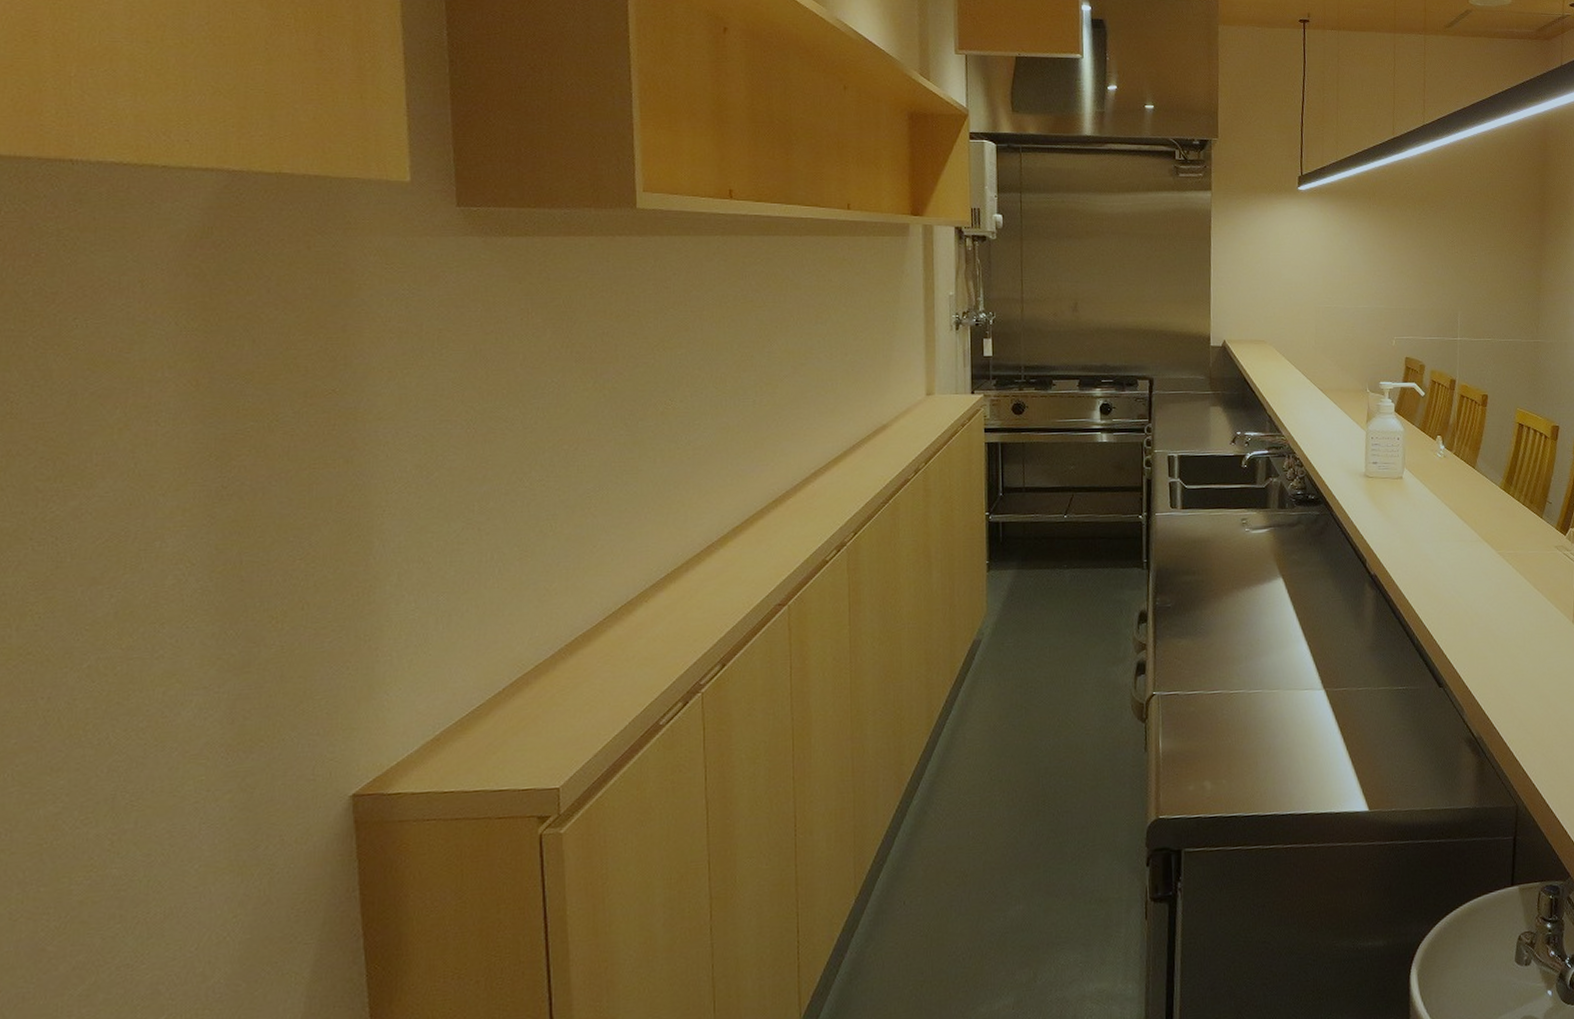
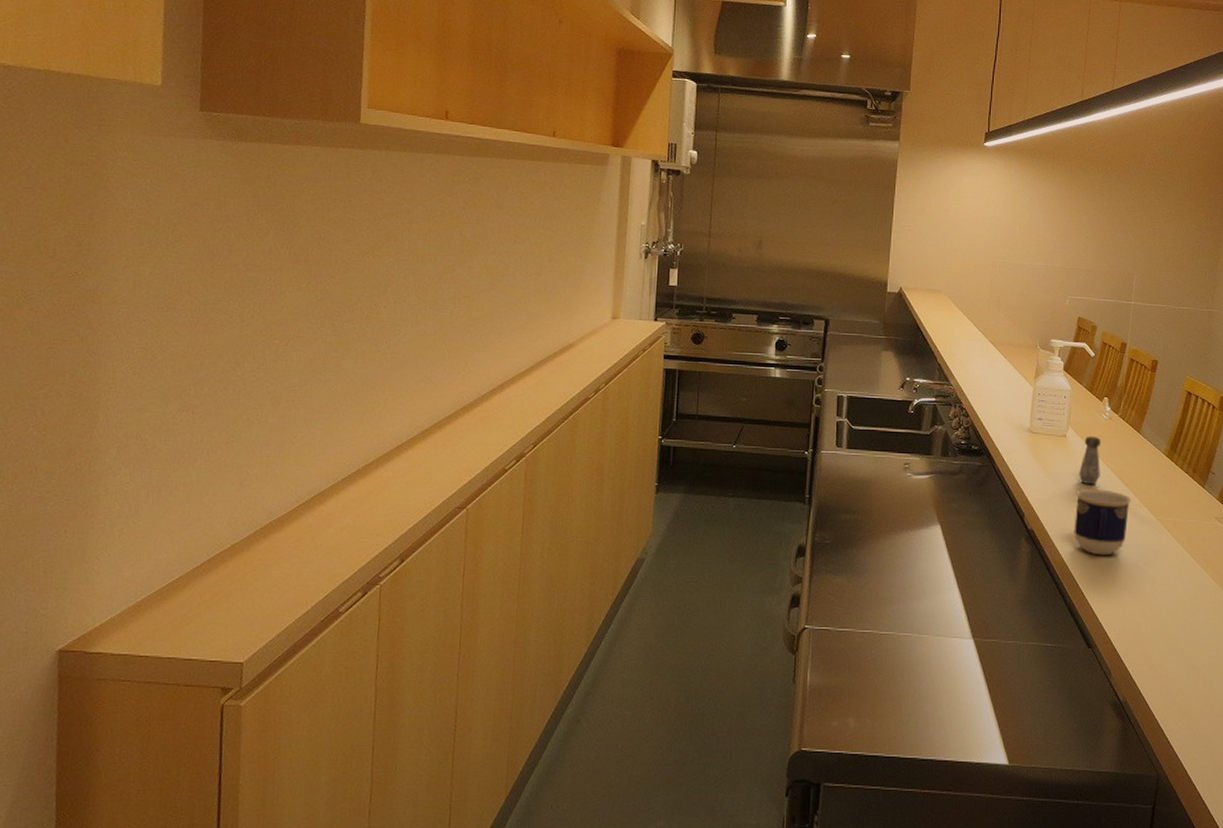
cup: none [1416,528,1472,594] -> present [1074,489,1131,556]
salt shaker: none [1417,475,1439,525] -> present [1079,435,1102,485]

